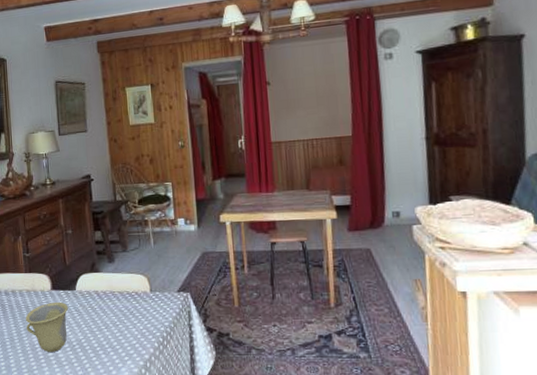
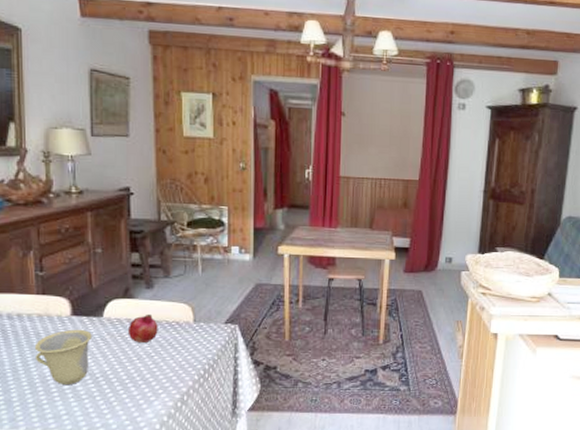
fruit: none [96,285,121,312] -> present [127,314,158,342]

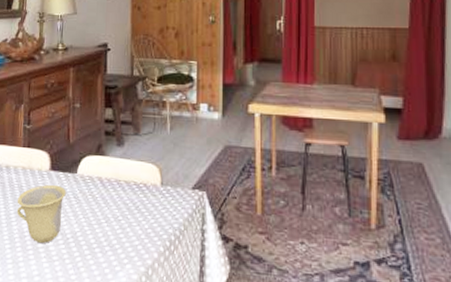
fruit: present [127,314,158,342] -> none [98,173,127,204]

